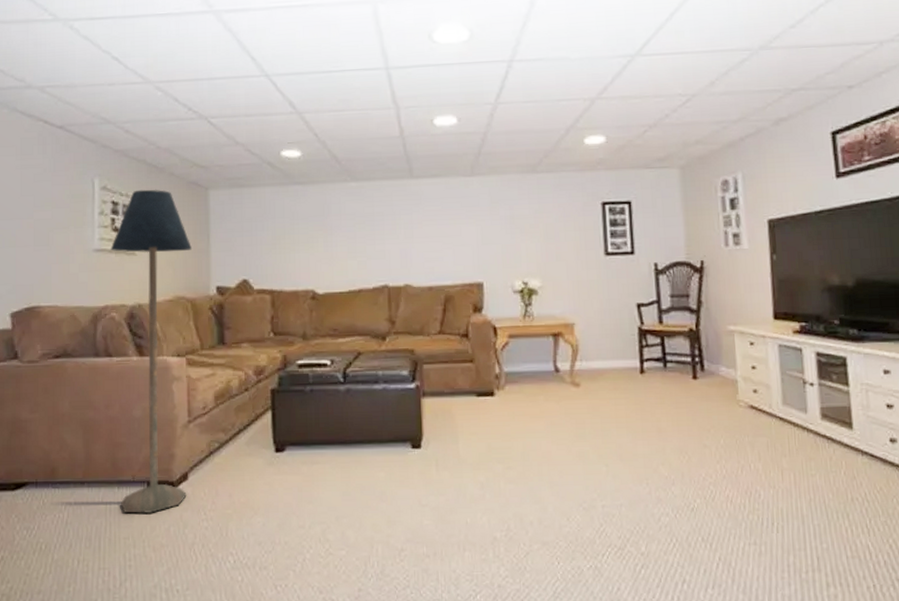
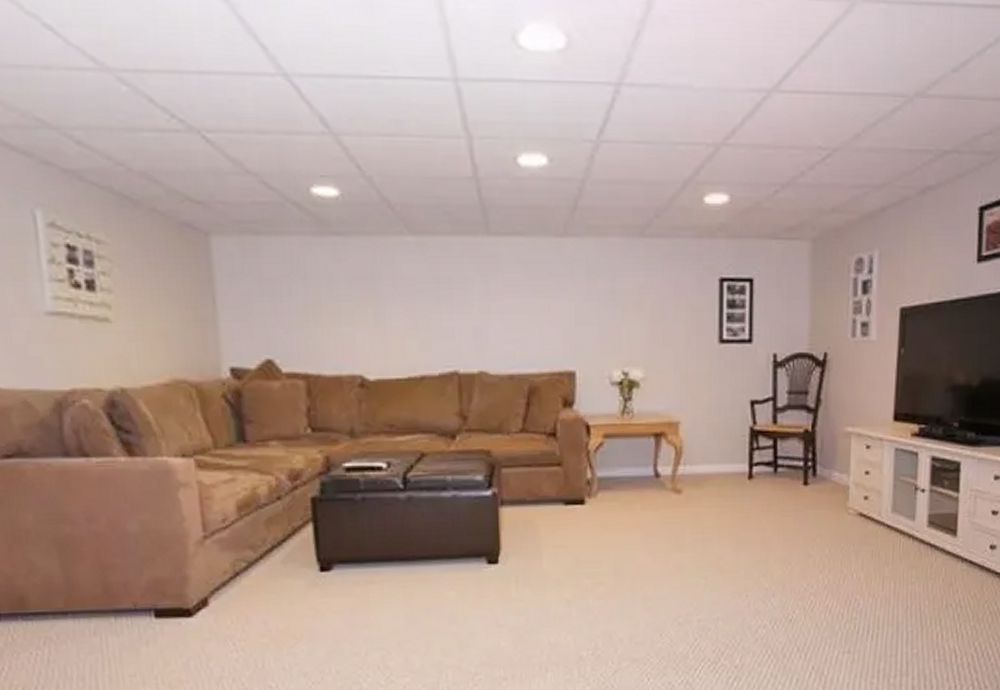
floor lamp: present [110,189,192,514] -> none [71,230,208,647]

